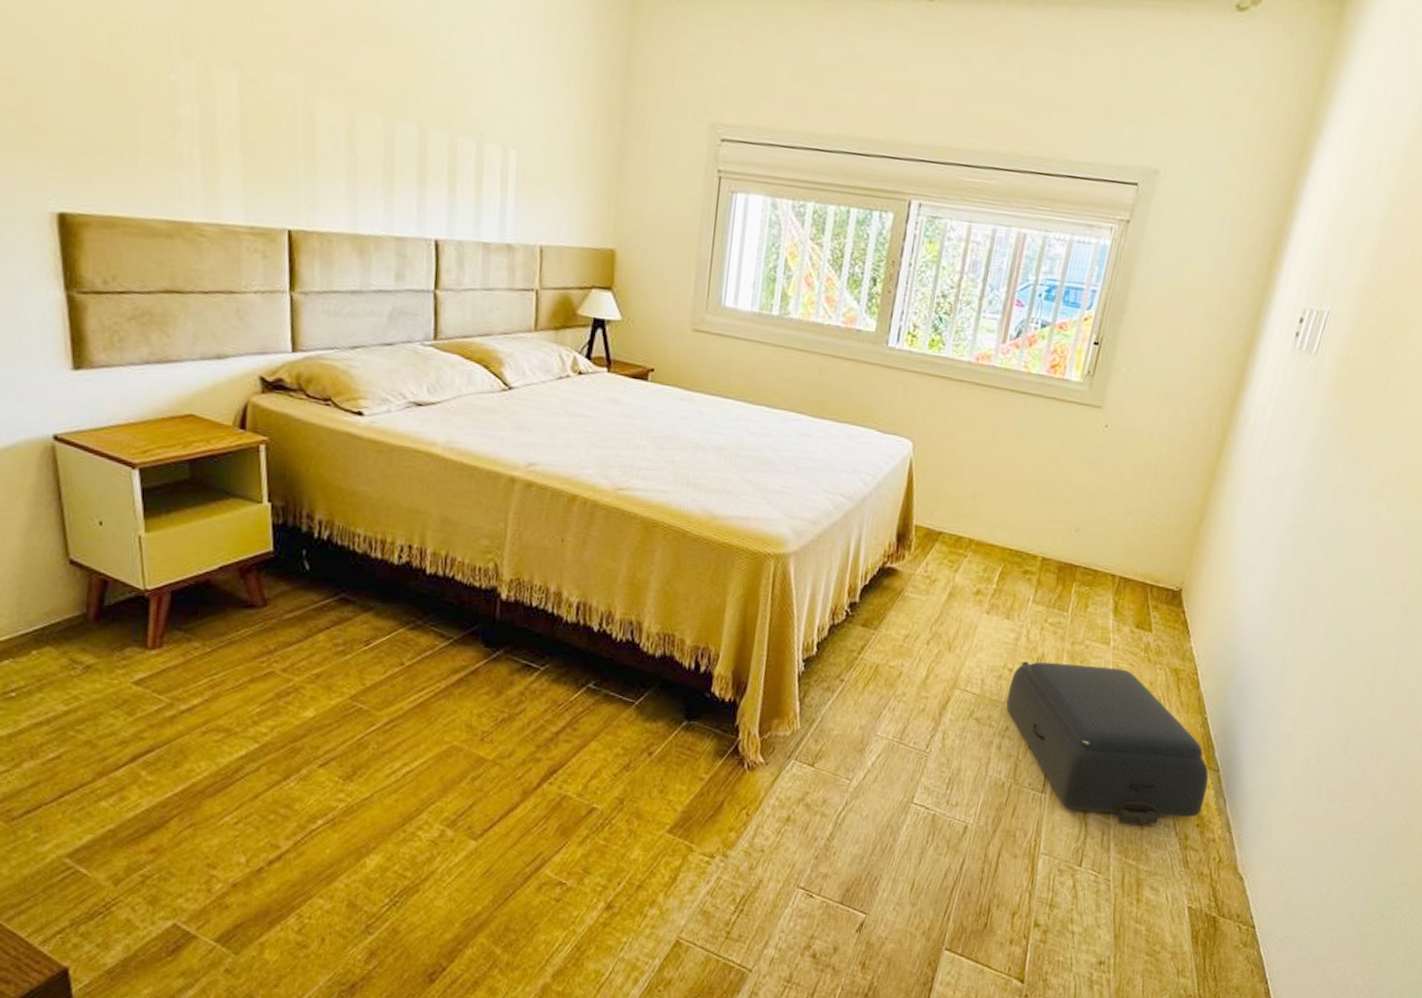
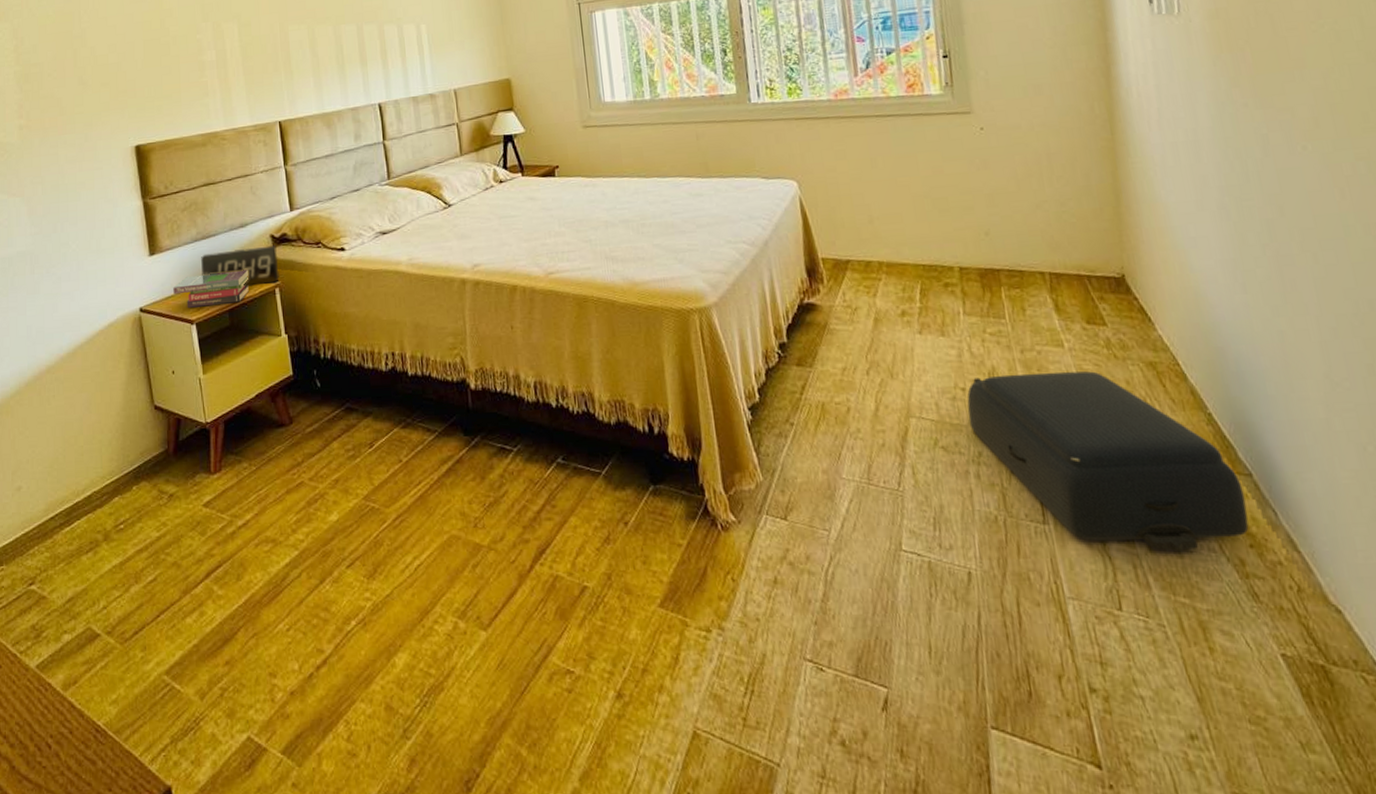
books: none [107,407,224,453] -> present [173,269,249,308]
alarm clock: none [153,382,268,438] -> present [201,245,279,287]

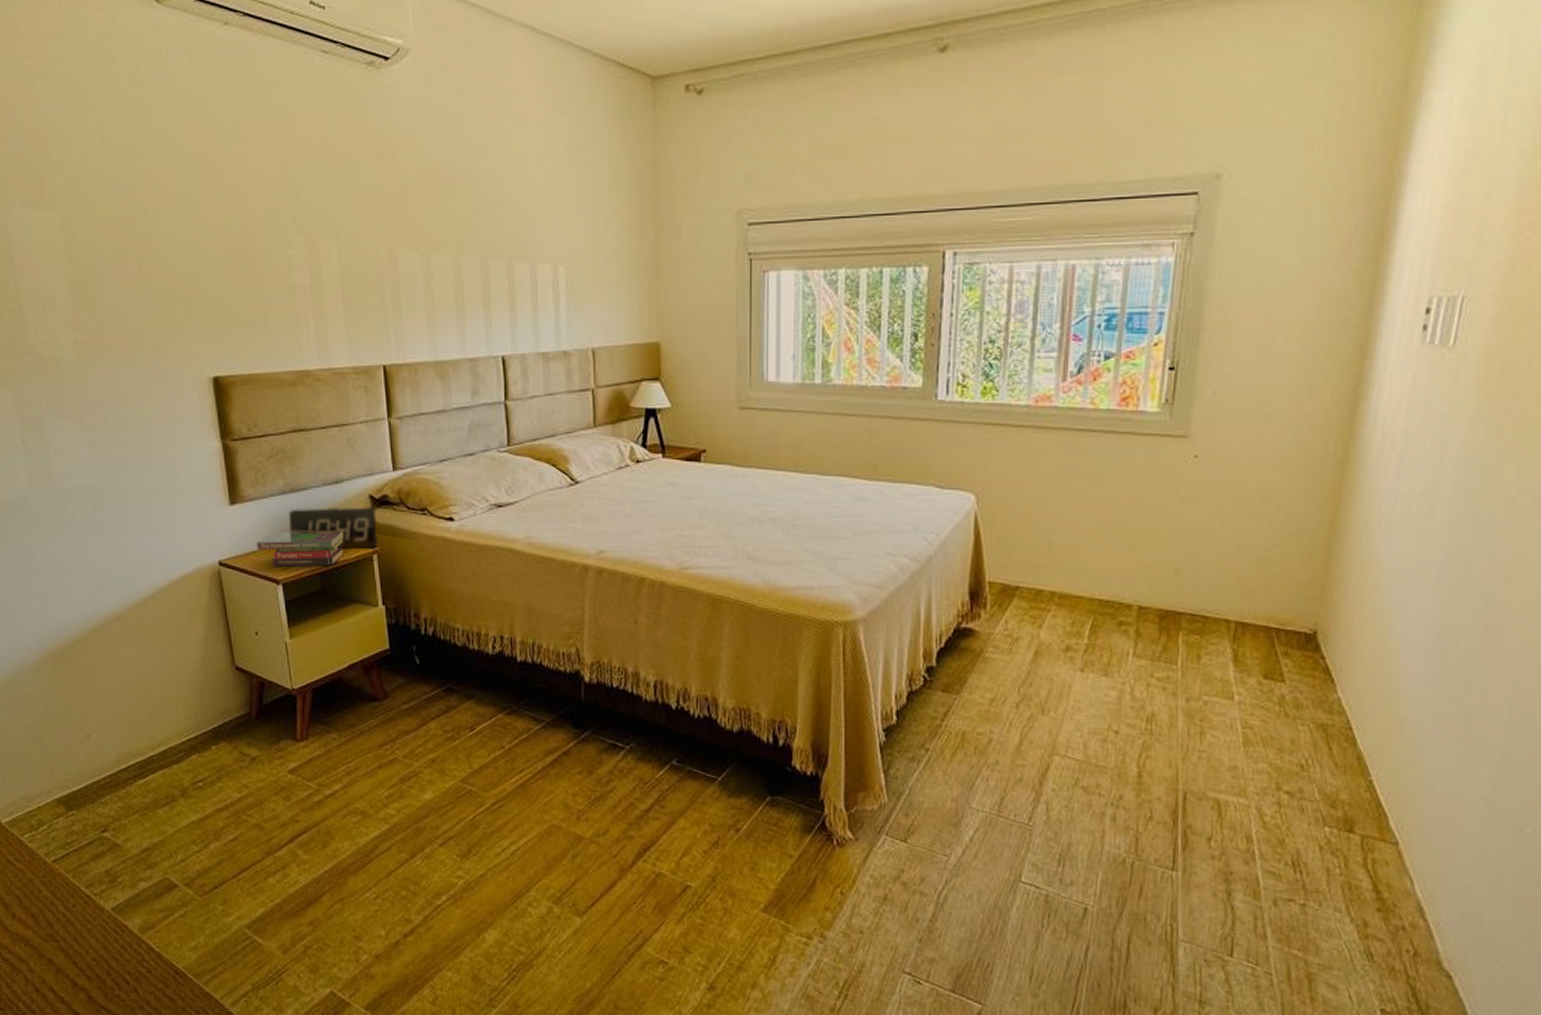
suitcase: present [967,371,1249,551] -> none [1115,721,1386,908]

